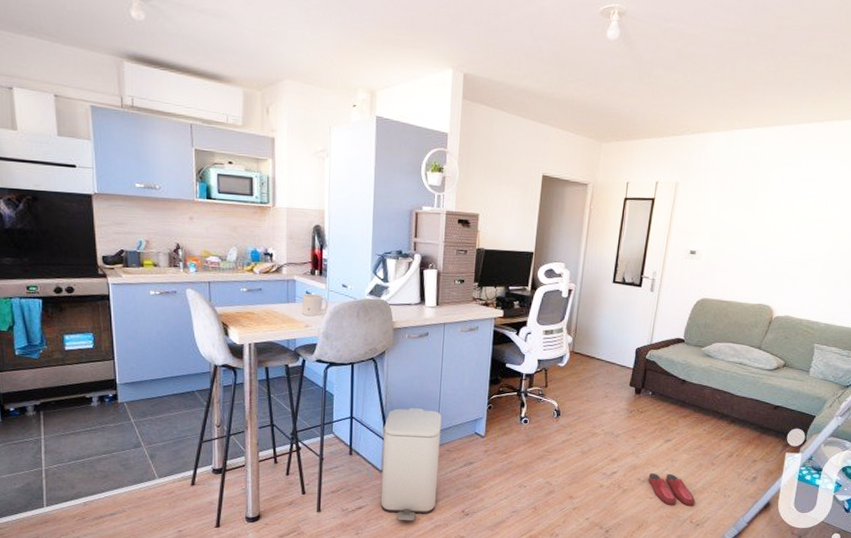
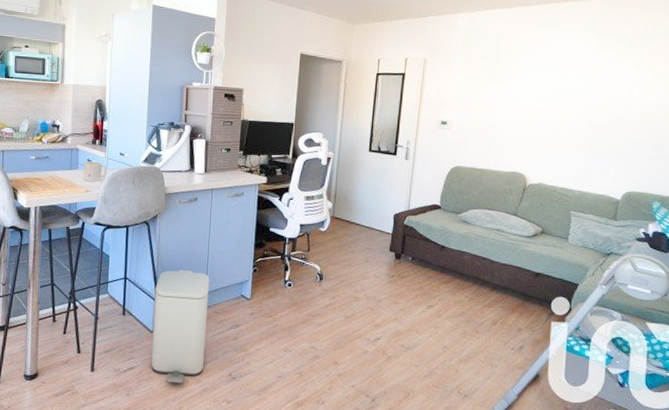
slippers: present [648,473,696,507] -> none [412,340,462,376]

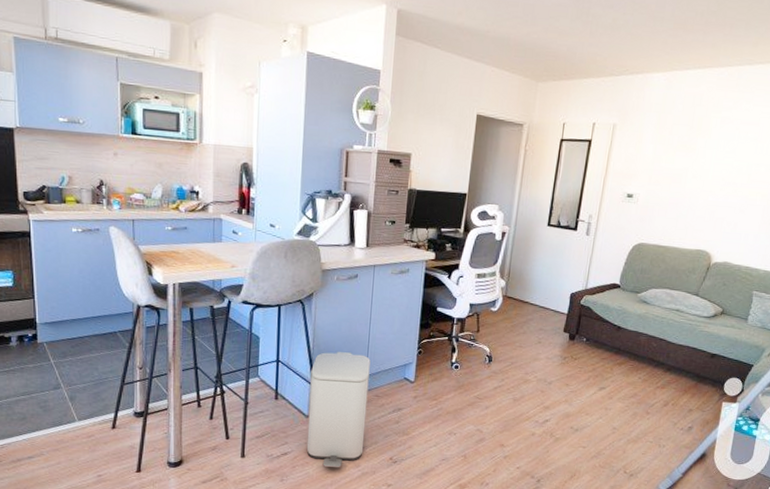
mug: present [83,161,107,182] -> none [228,233,256,257]

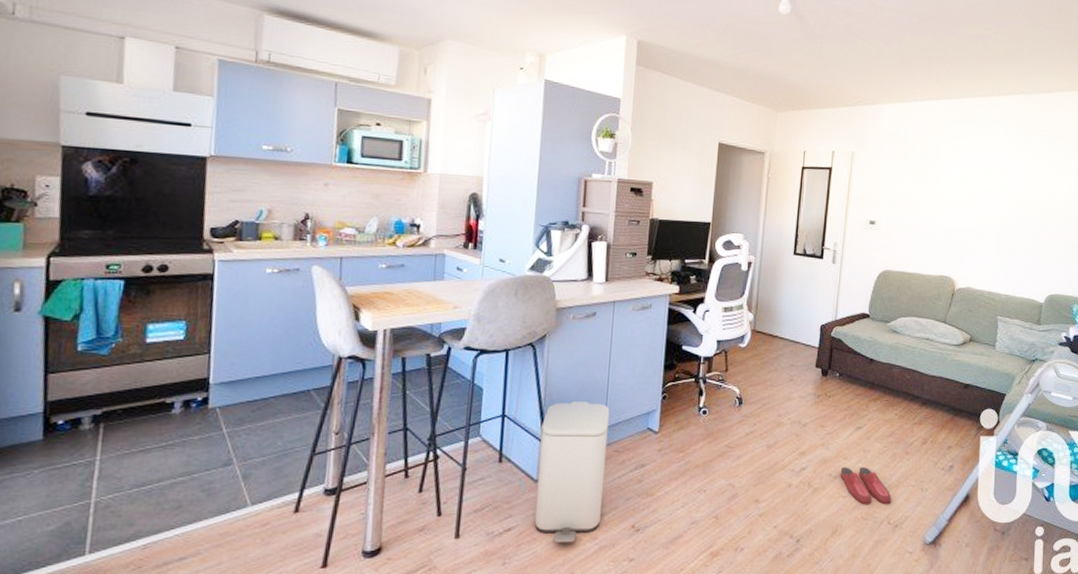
slippers: none [581,422,630,457] -> present [840,467,892,505]

